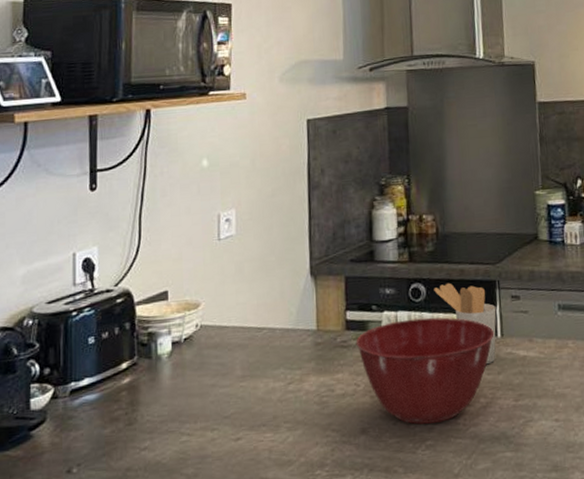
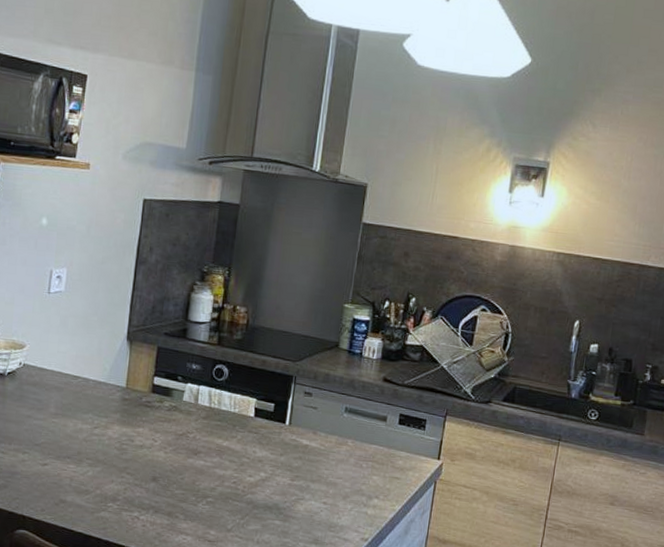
mixing bowl: present [355,317,494,425] -> none [158,394,284,485]
utensil holder: present [434,282,497,365] -> none [236,369,289,446]

